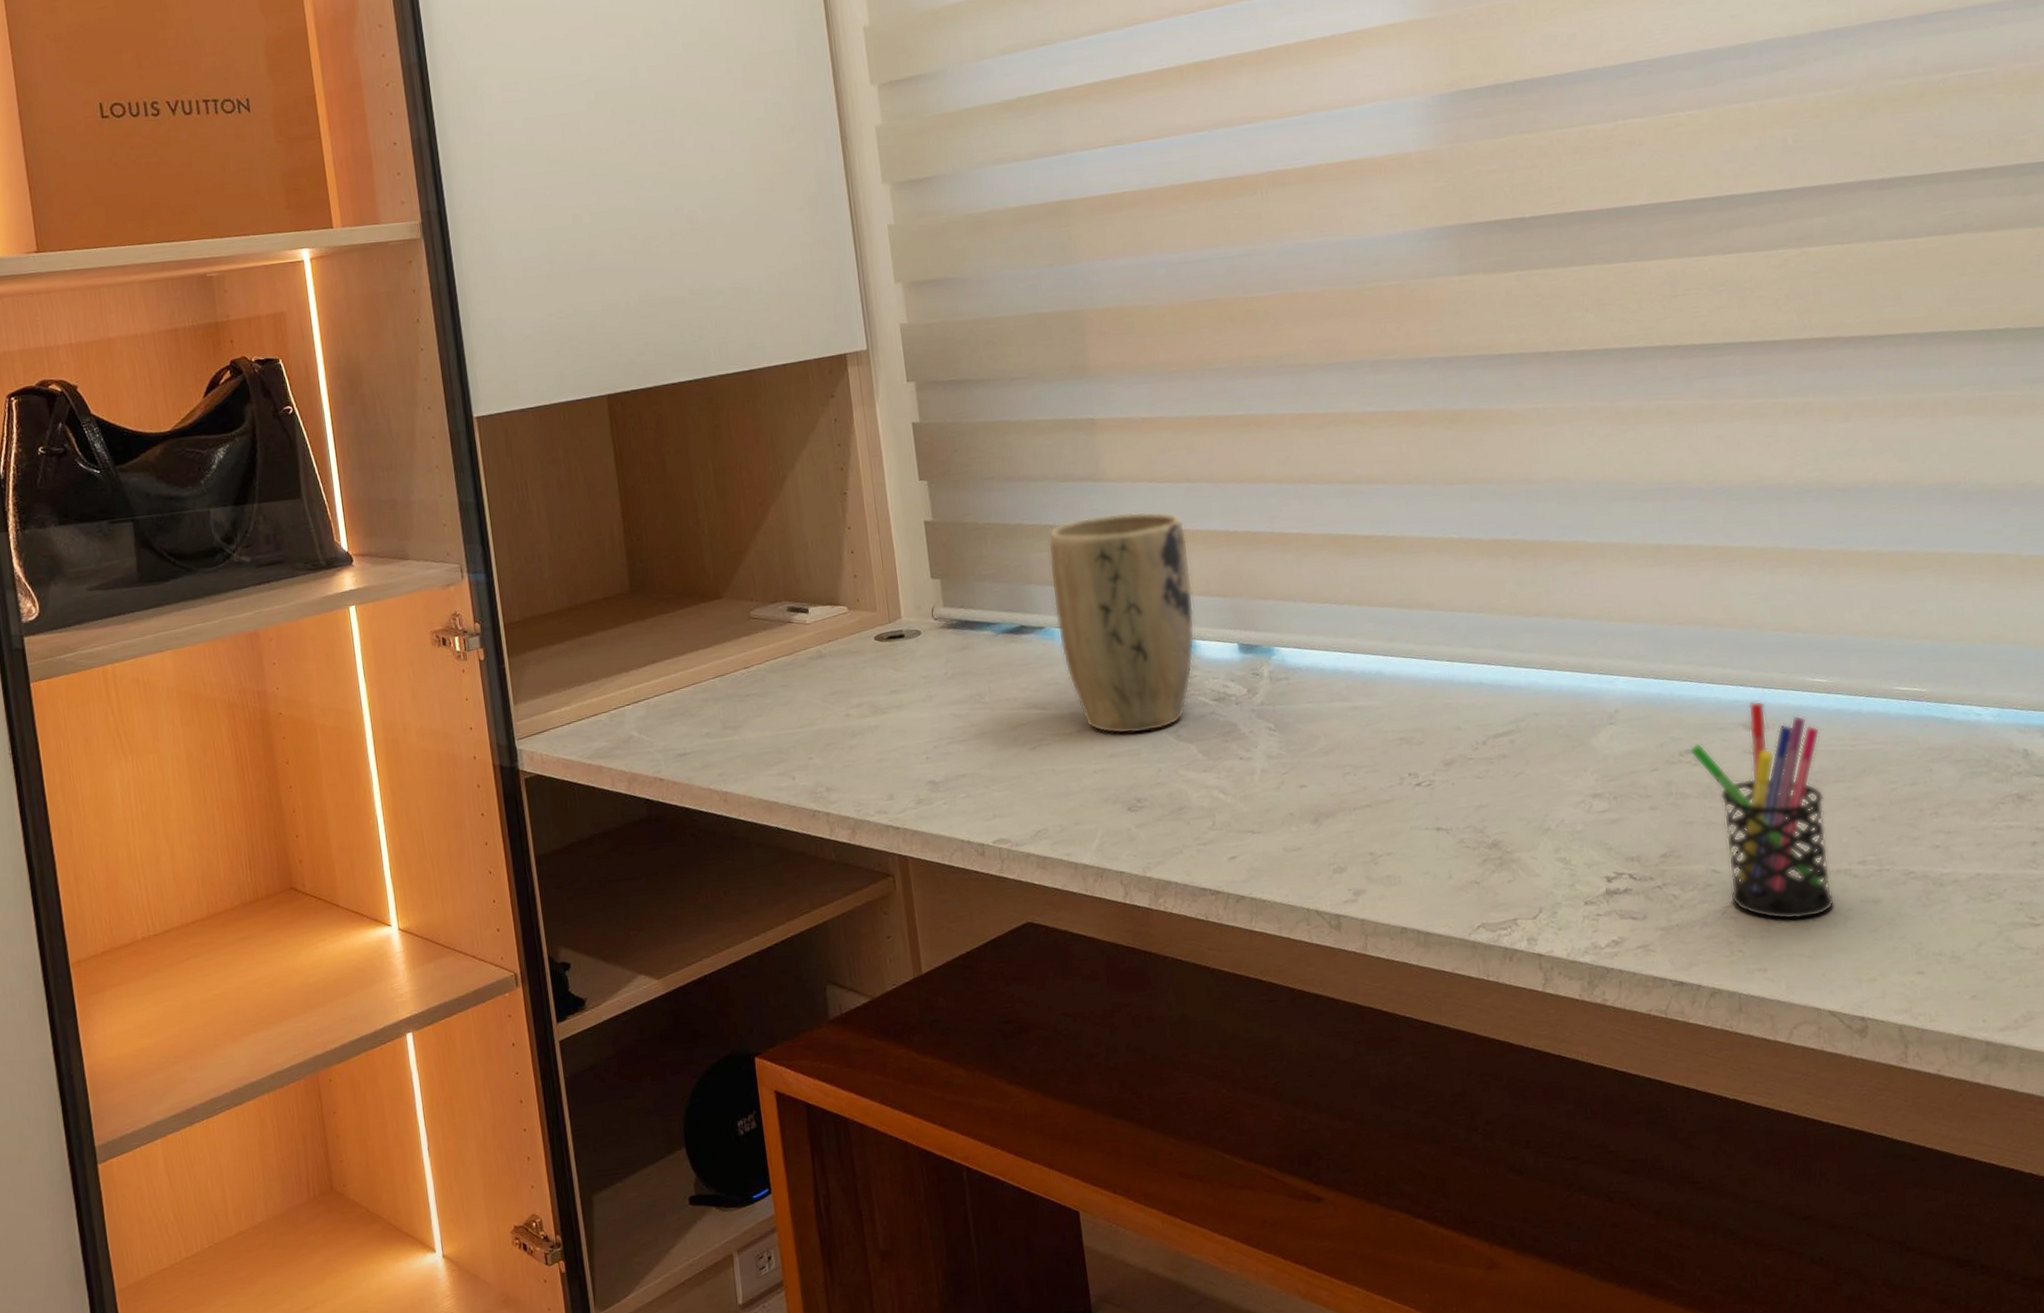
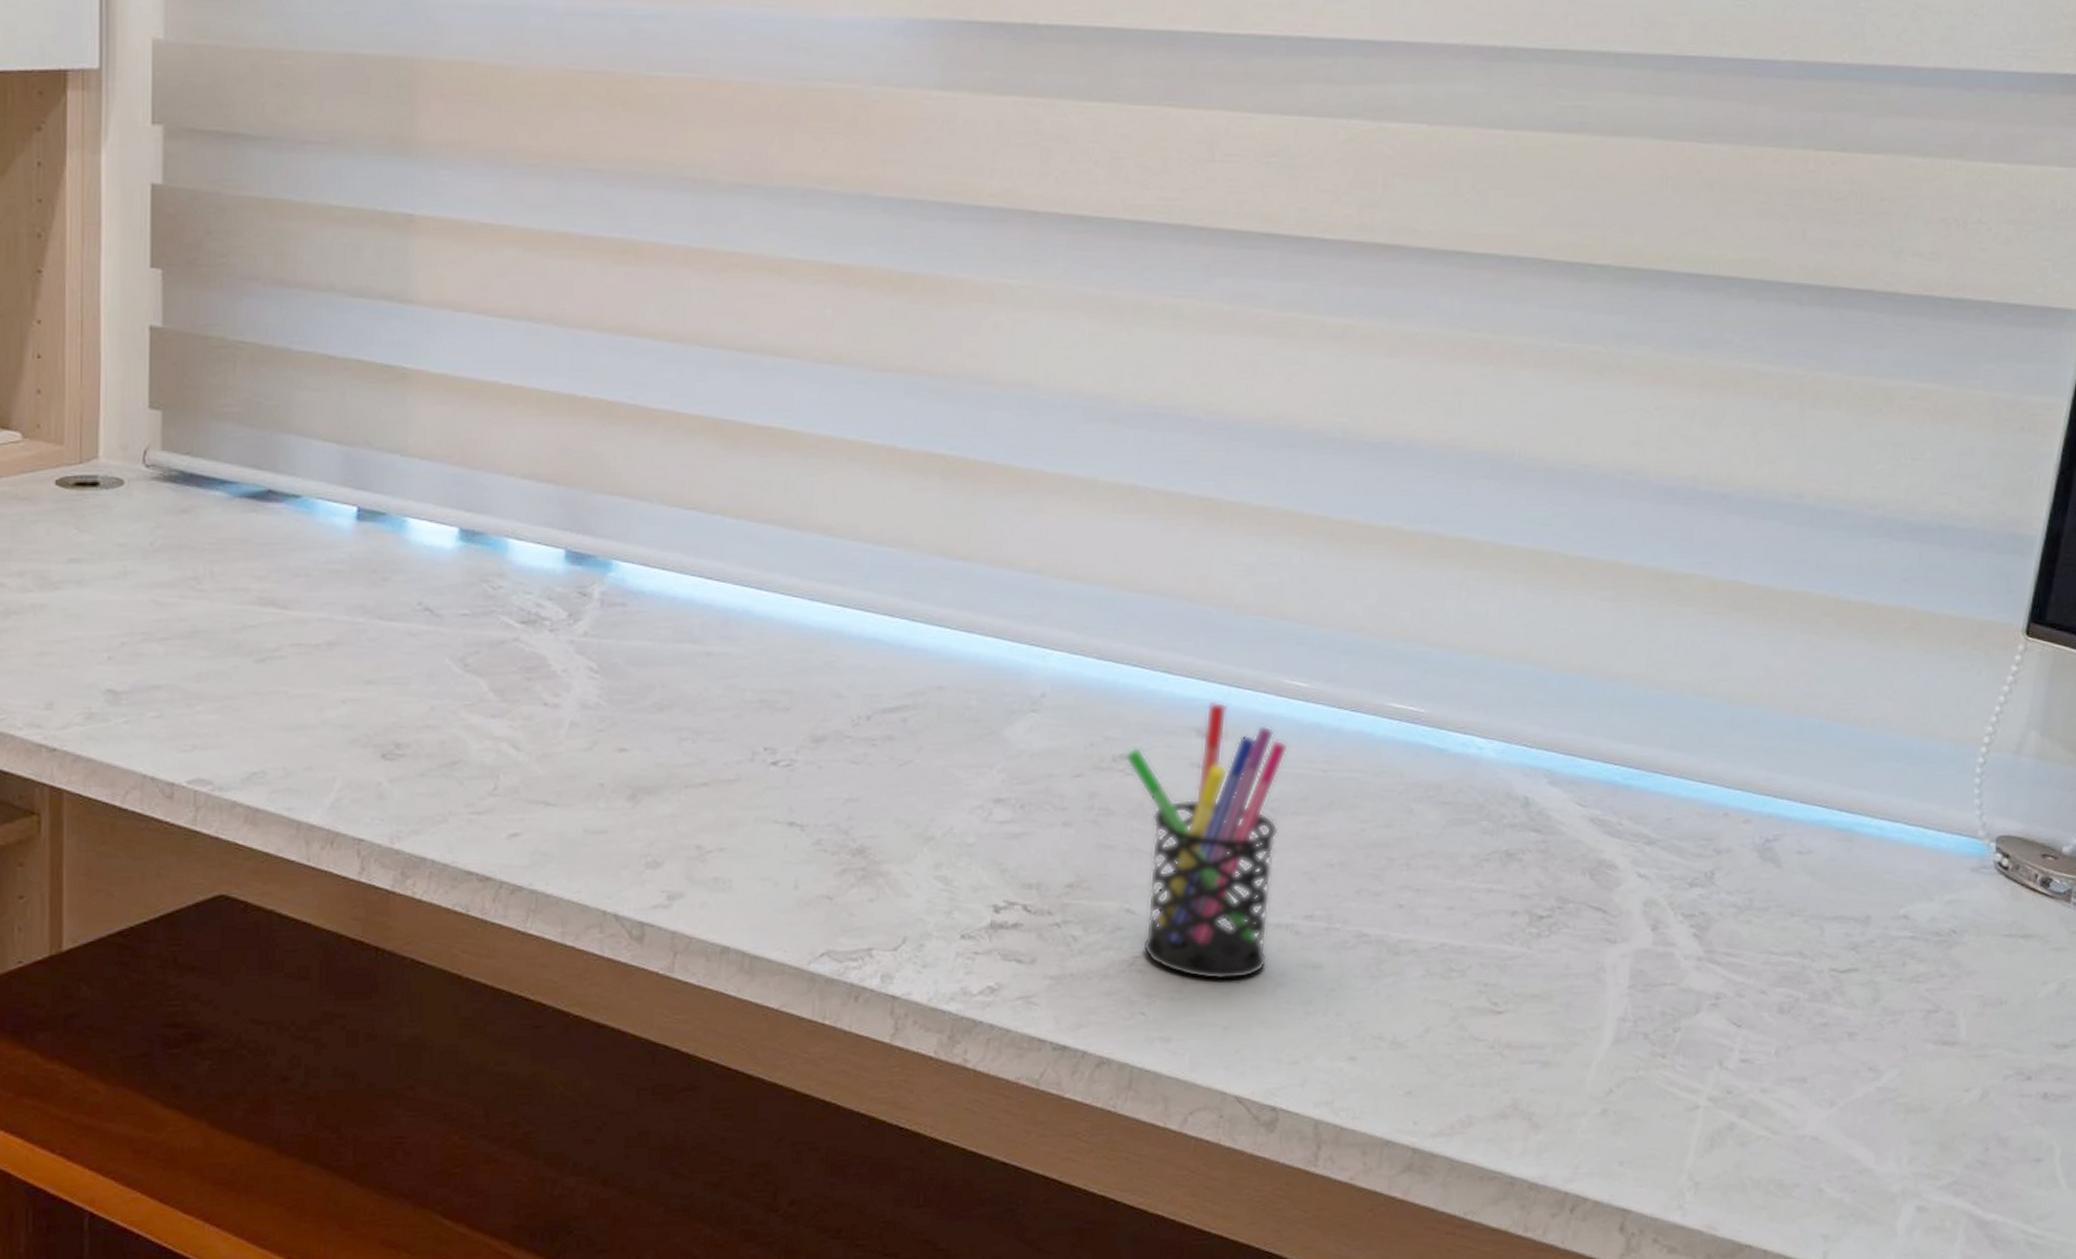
plant pot: present [1048,511,1195,734] -> none [318,350,517,656]

